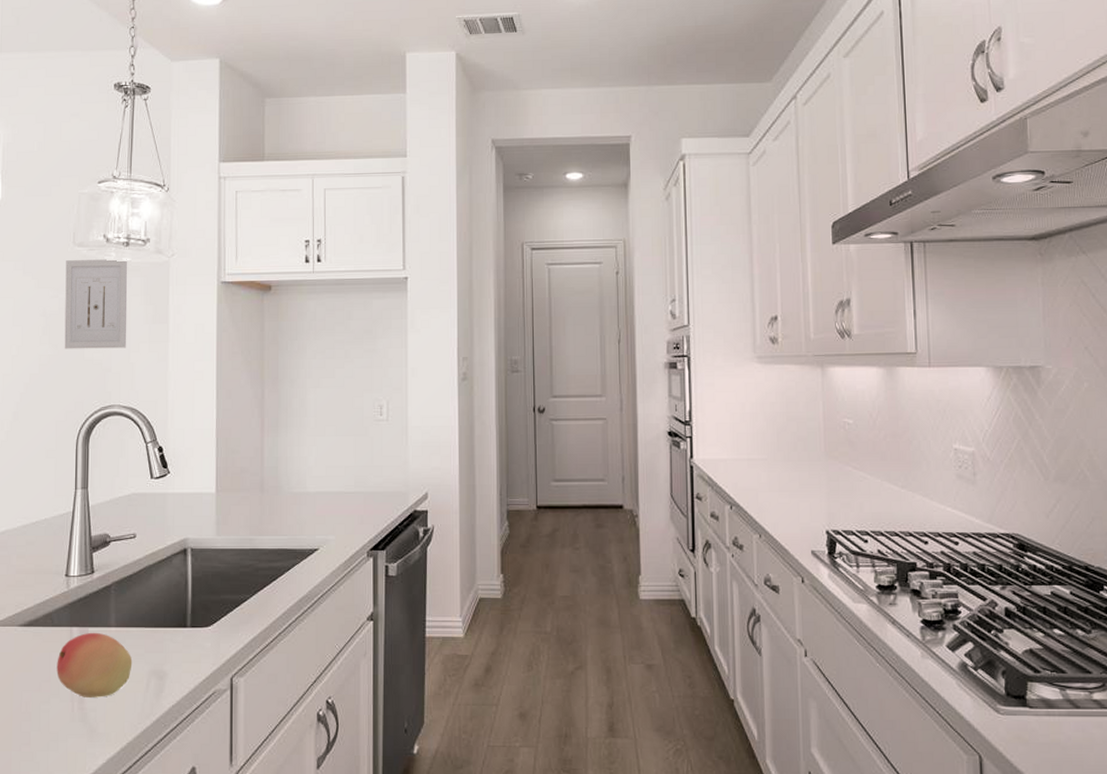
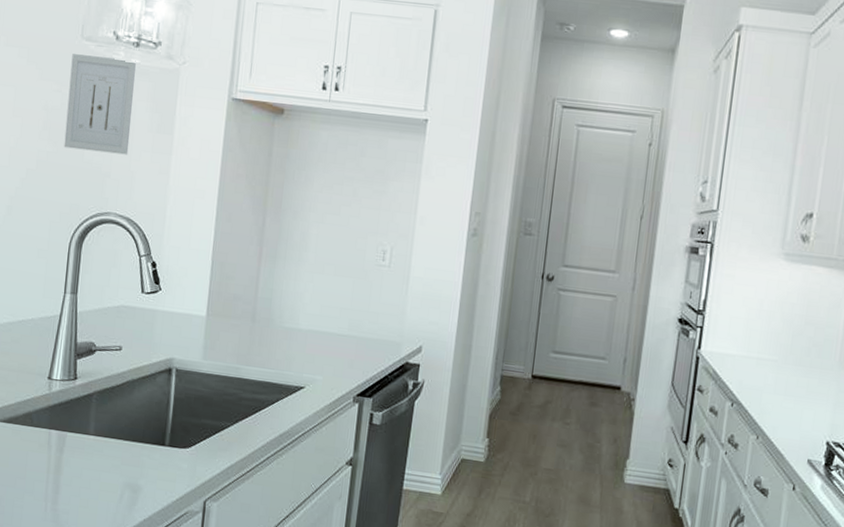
fruit: present [56,632,133,698] -> none [32,437,108,502]

